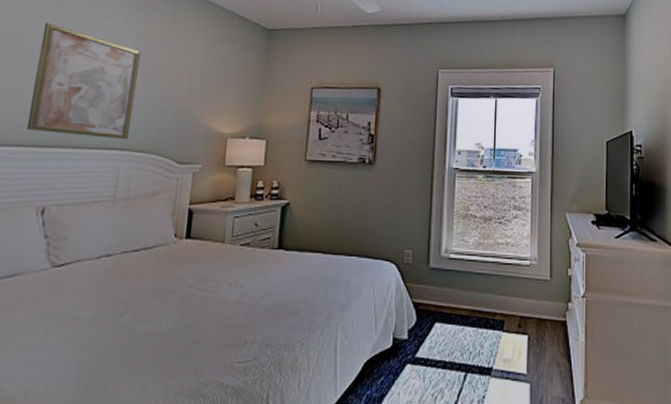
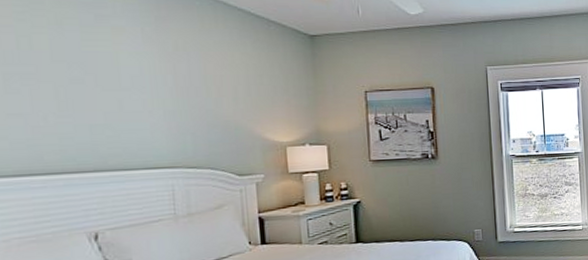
wall art: present [26,22,142,140] -> none [43,38,178,158]

